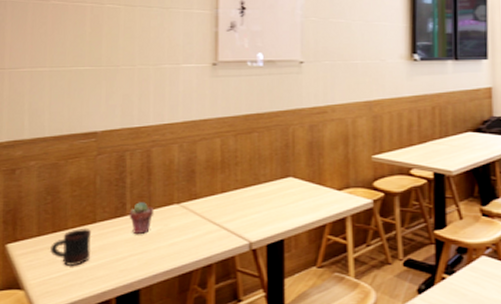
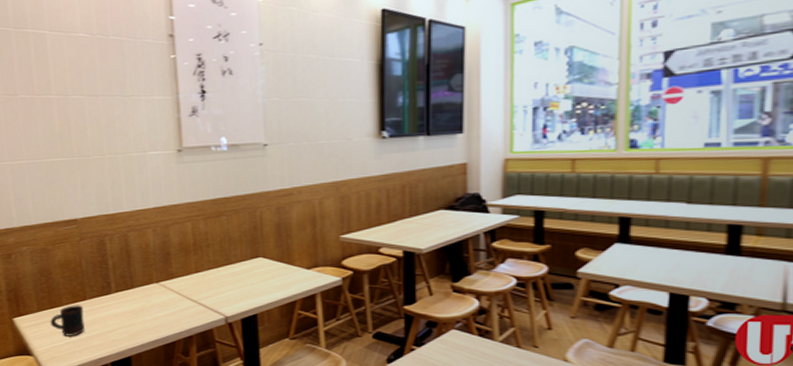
potted succulent: present [129,202,154,234] -> none [114,282,137,309]

